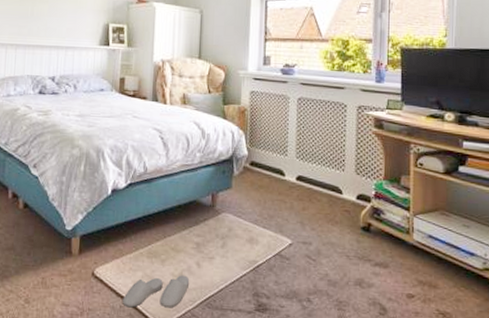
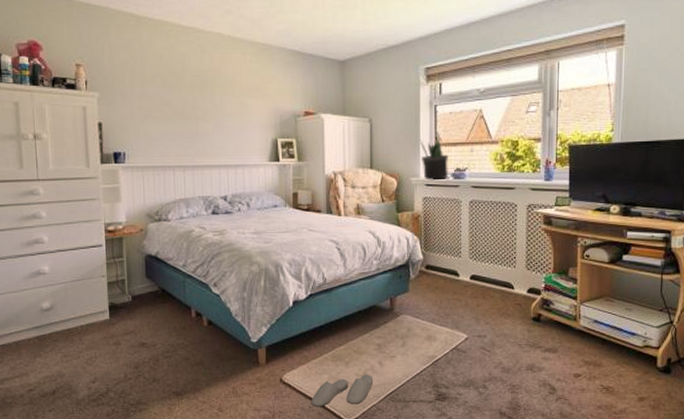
planter: none [249,32,277,75] -> present [419,138,448,181]

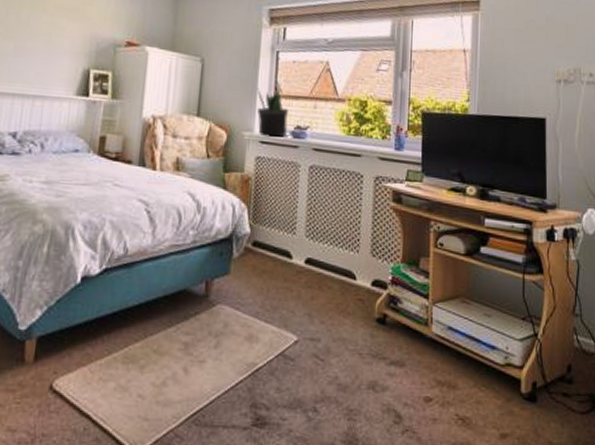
slippers: present [311,374,374,407] -> none [87,384,174,430]

